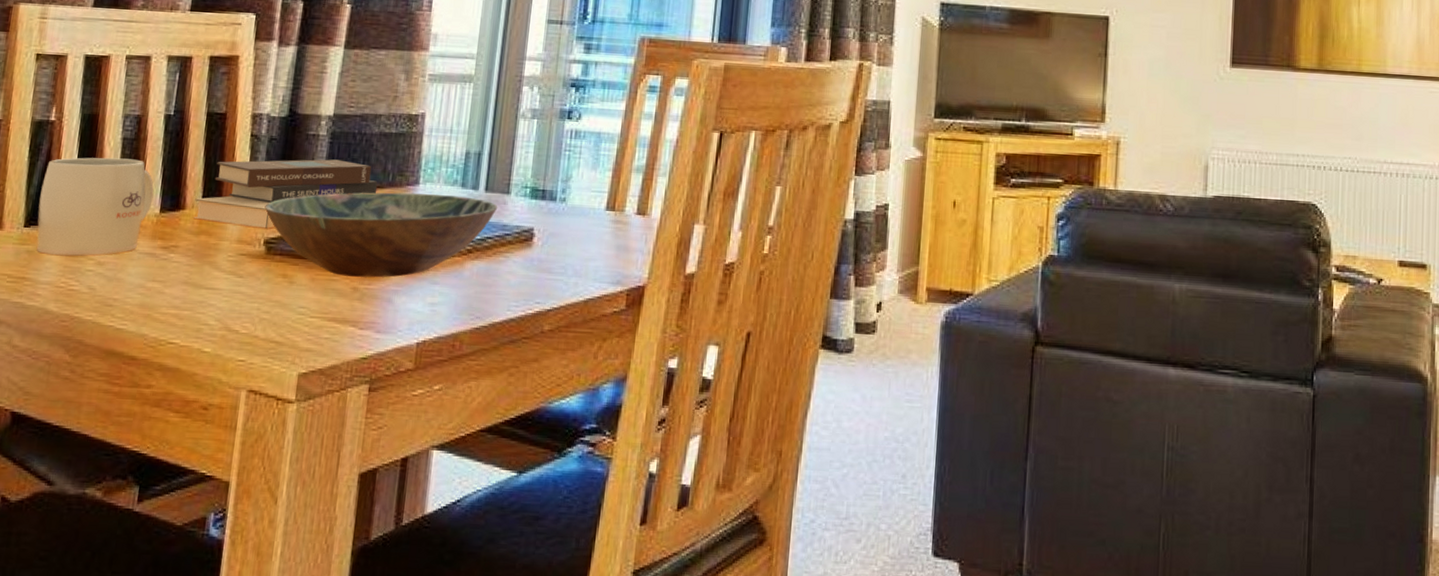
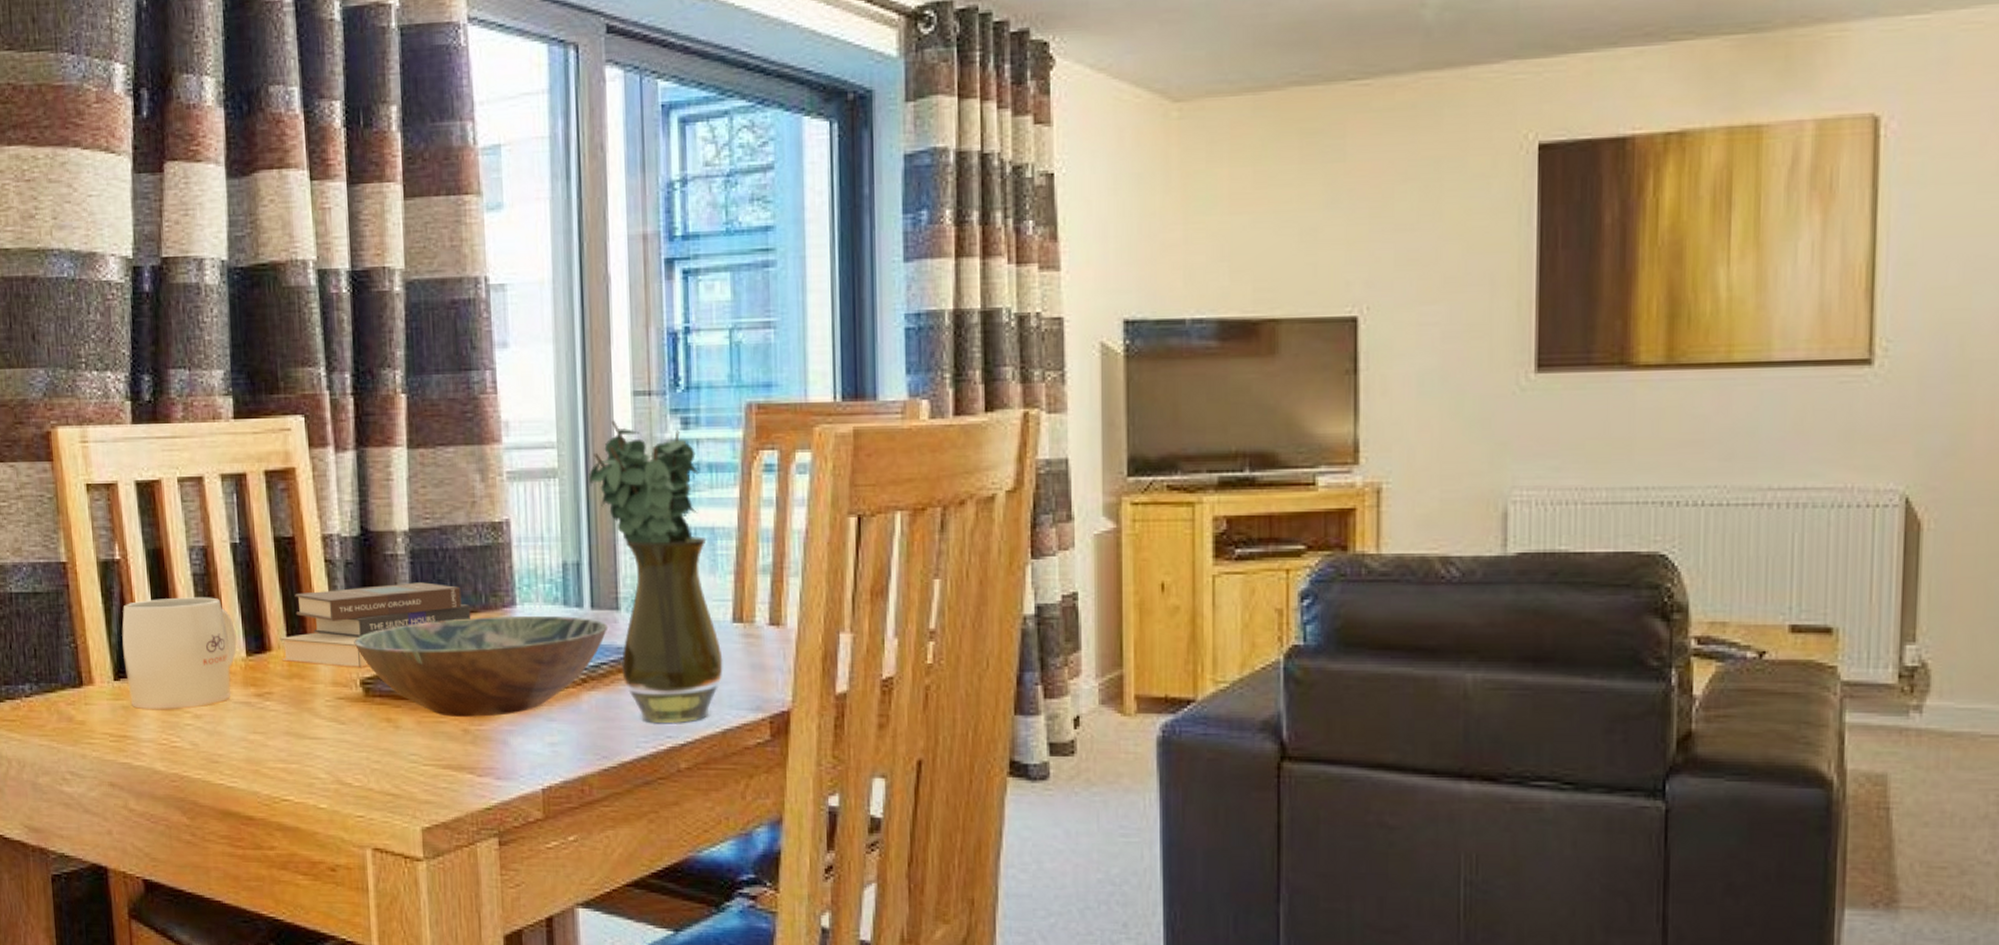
vase: none [499,41,594,292] -> present [589,420,723,724]

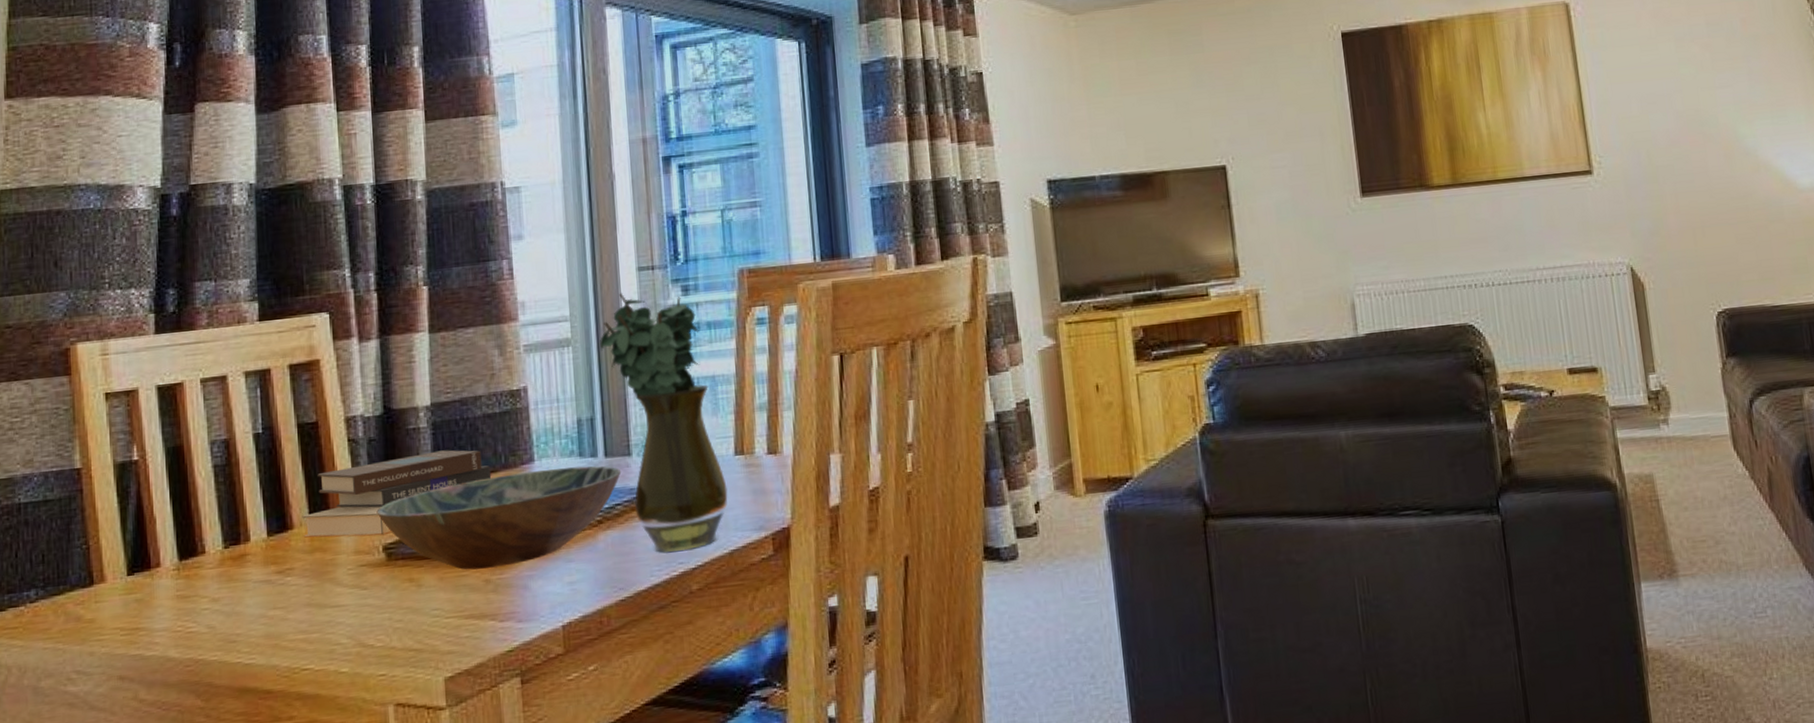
mug: present [122,597,237,710] -> none [137,485,258,601]

